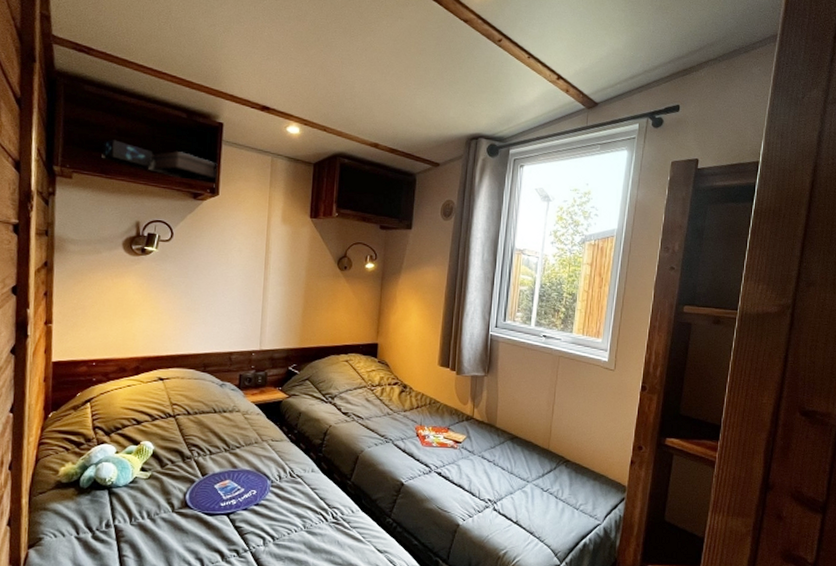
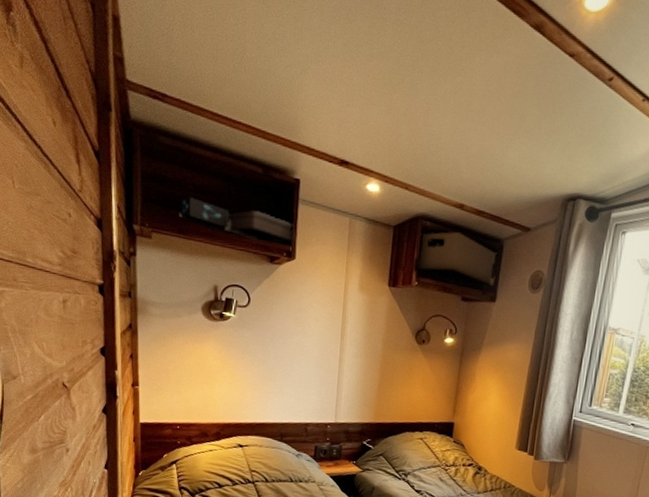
storage basket: none [334,168,410,216] -> present [414,232,497,287]

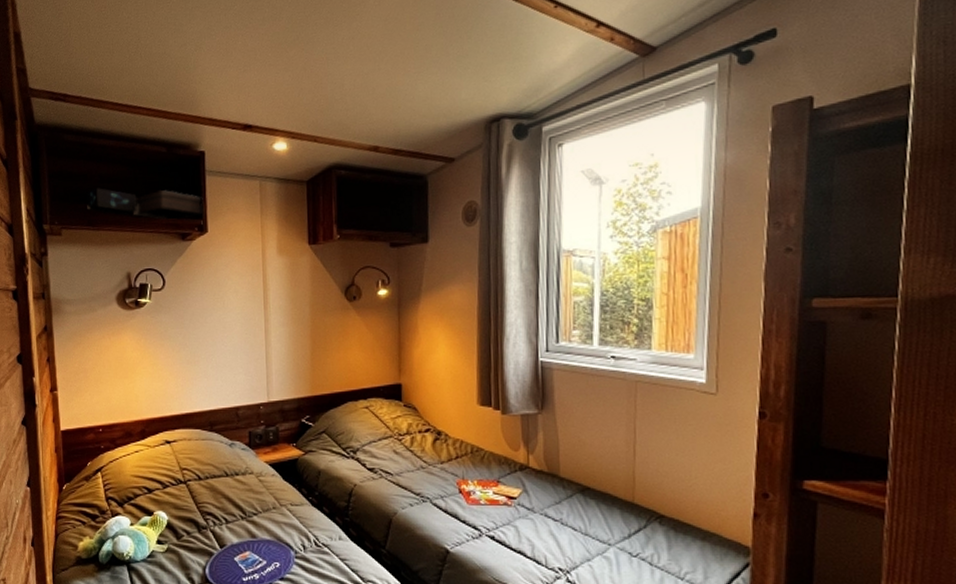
storage basket: present [414,232,497,287] -> none [333,176,424,232]

